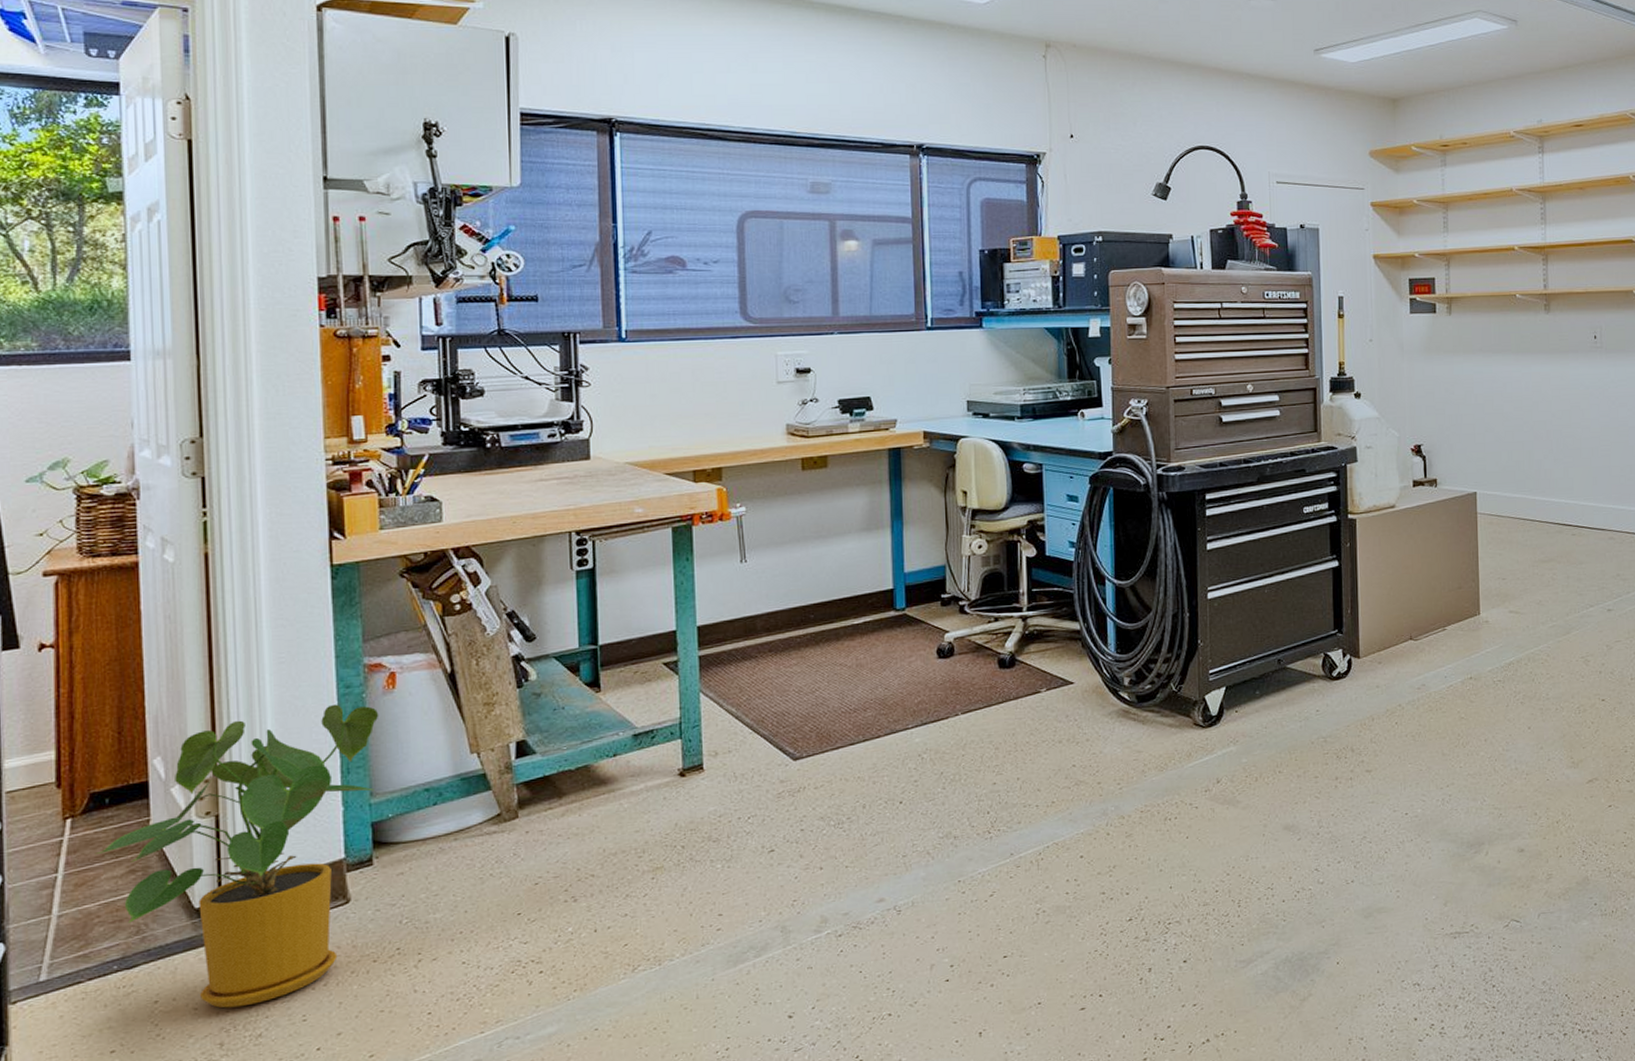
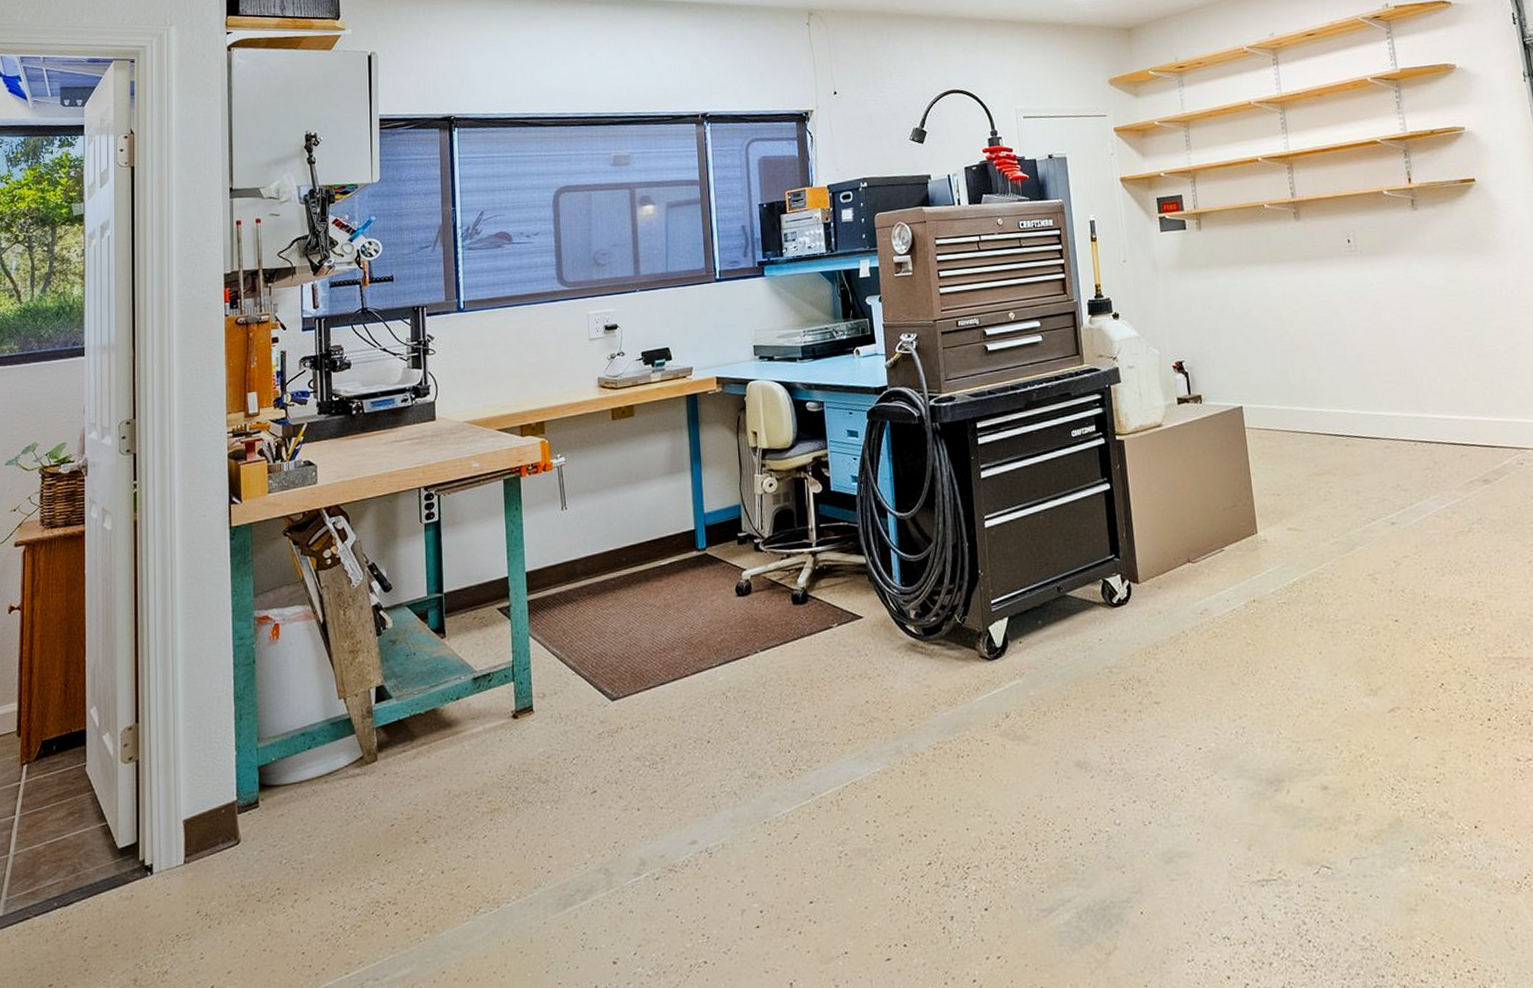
house plant: present [95,704,379,1008] -> none [43,655,266,945]

